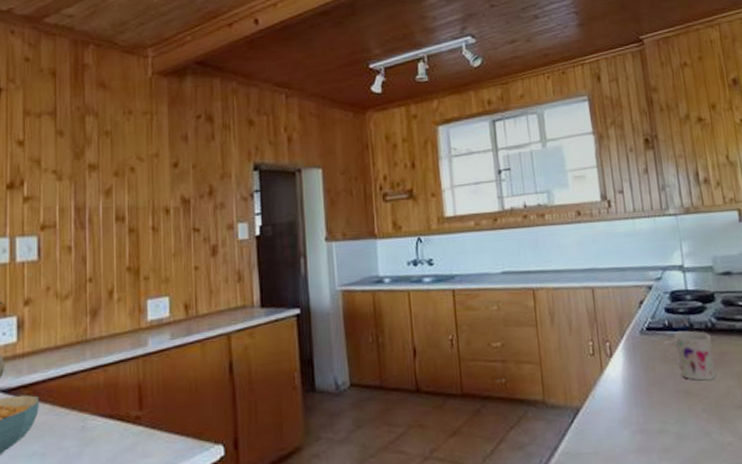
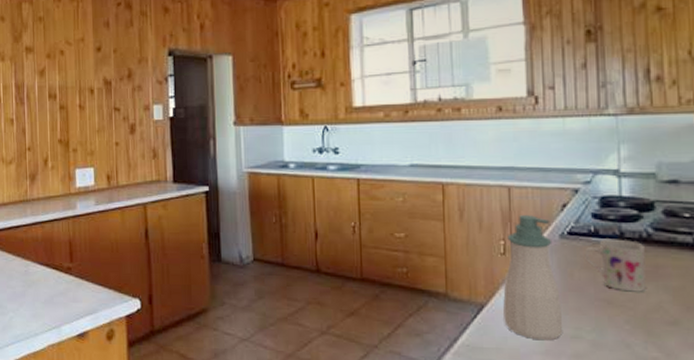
soap bottle: none [595,314,651,439] -> present [503,215,563,341]

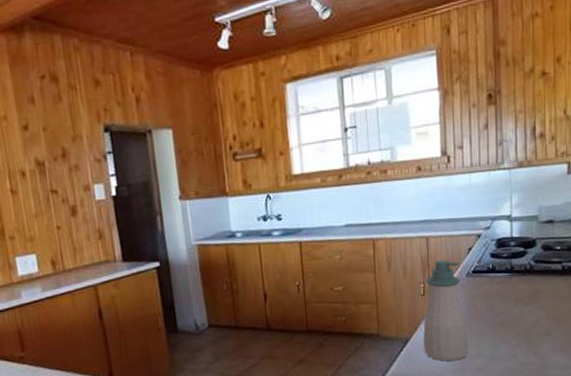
mug: present [584,239,646,292] -> none [485,272,528,314]

